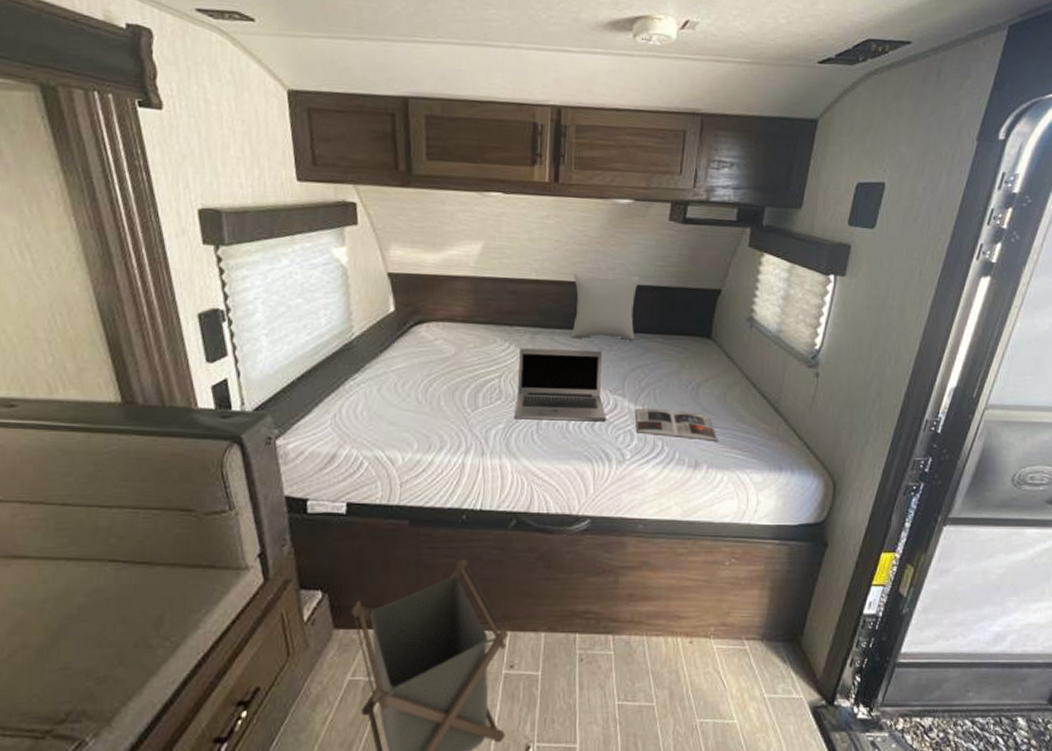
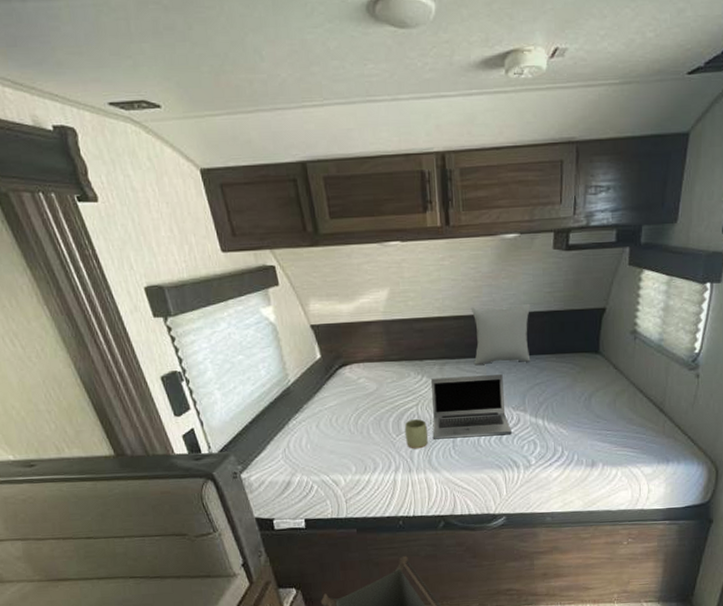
mug: none [481,393,510,429] -> present [404,419,429,449]
magazine: present [635,407,718,441] -> none [537,418,611,443]

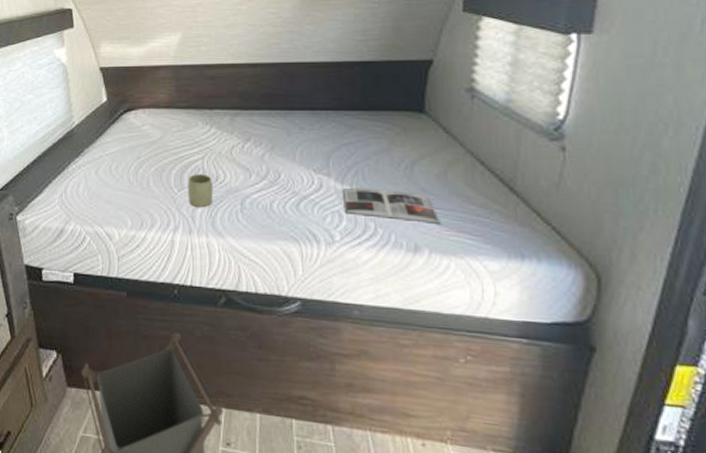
laptop: present [431,374,512,439] -> none [219,130,311,202]
pillow: present [470,303,531,366] -> none [269,52,339,119]
magazine: none [537,418,611,443] -> present [343,187,441,224]

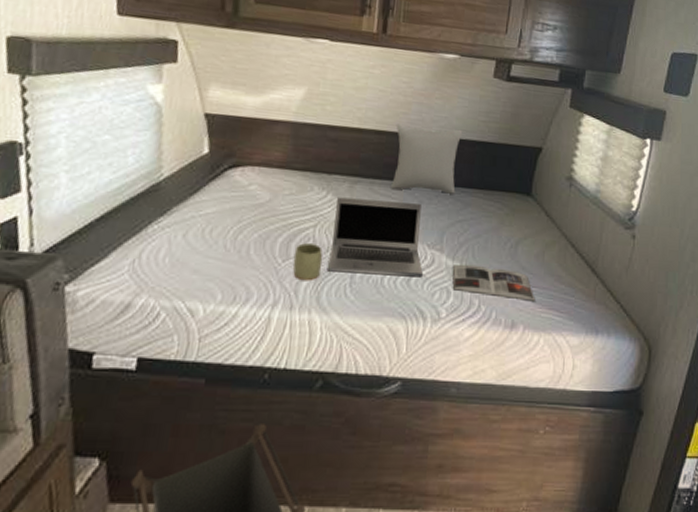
laptop: none [219,130,311,202] -> present [328,197,423,278]
pillow: none [269,52,339,119] -> present [391,123,463,194]

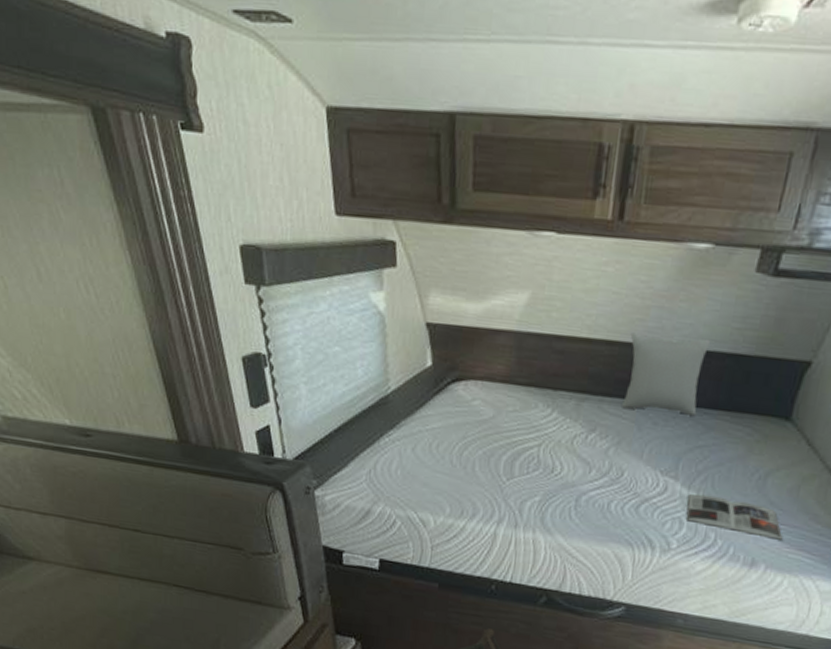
mug: present [293,243,323,281] -> none [517,462,548,501]
laptop: present [328,197,423,278] -> none [552,415,656,506]

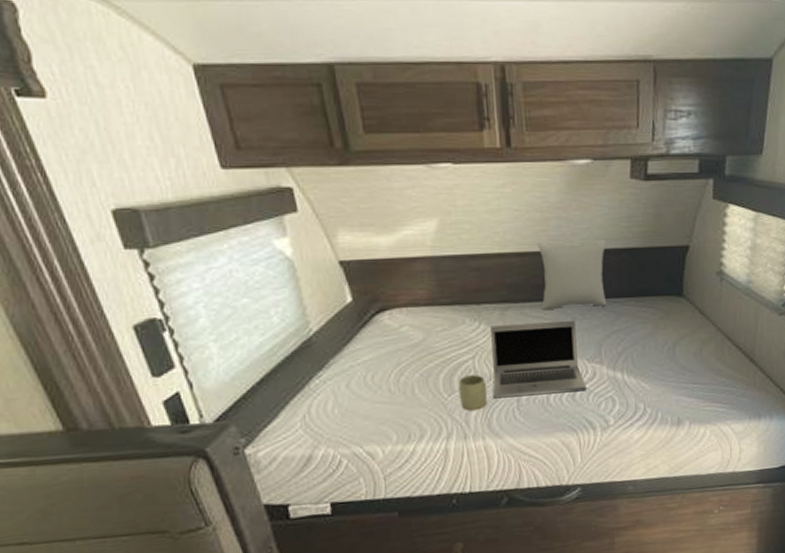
mug: none [517,462,548,501] -> present [458,375,488,411]
laptop: none [552,415,656,506] -> present [491,321,586,399]
magazine: present [686,493,783,540] -> none [615,371,698,398]

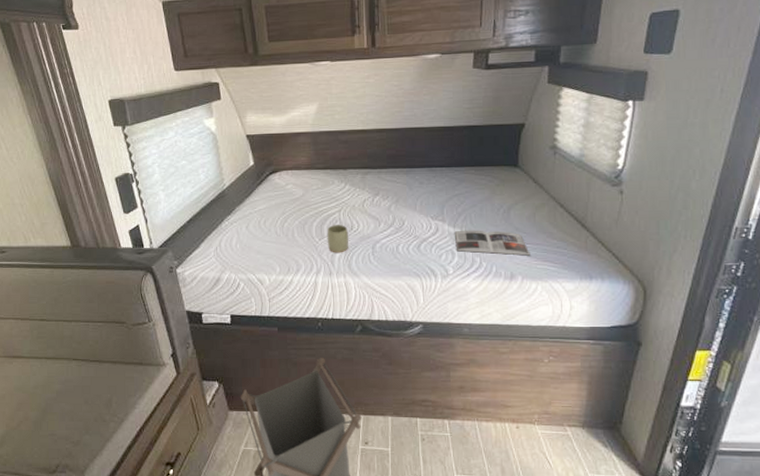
laptop: present [491,321,586,399] -> none [354,185,430,245]
pillow: present [536,239,607,311] -> none [393,118,451,176]
magazine: none [615,371,698,398] -> present [455,230,530,256]

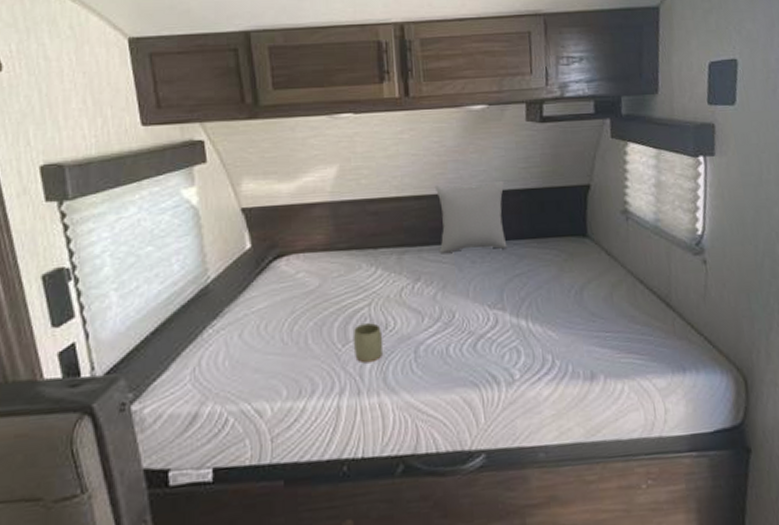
pillow: none [393,118,451,176] -> present [434,180,508,254]
magazine: present [455,230,530,256] -> none [519,317,612,349]

